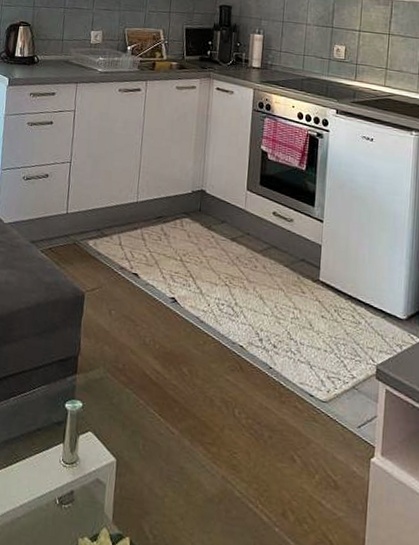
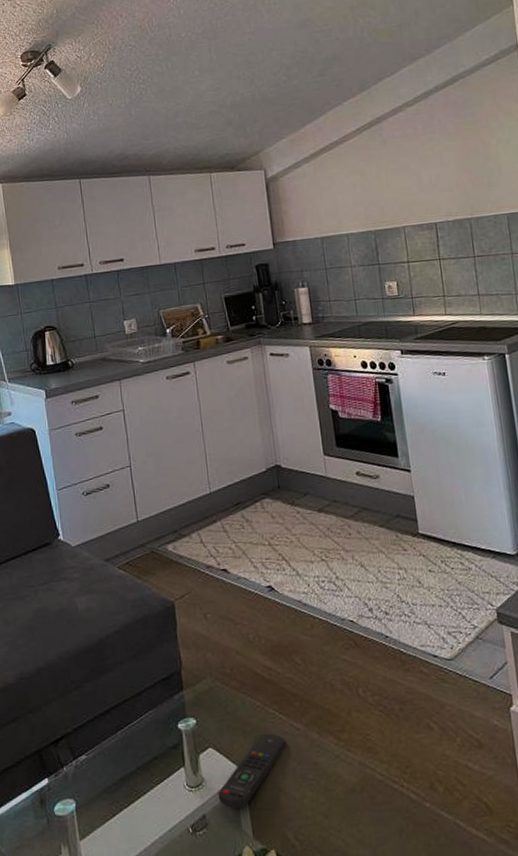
remote control: none [88,430,159,493] -> present [217,733,286,808]

